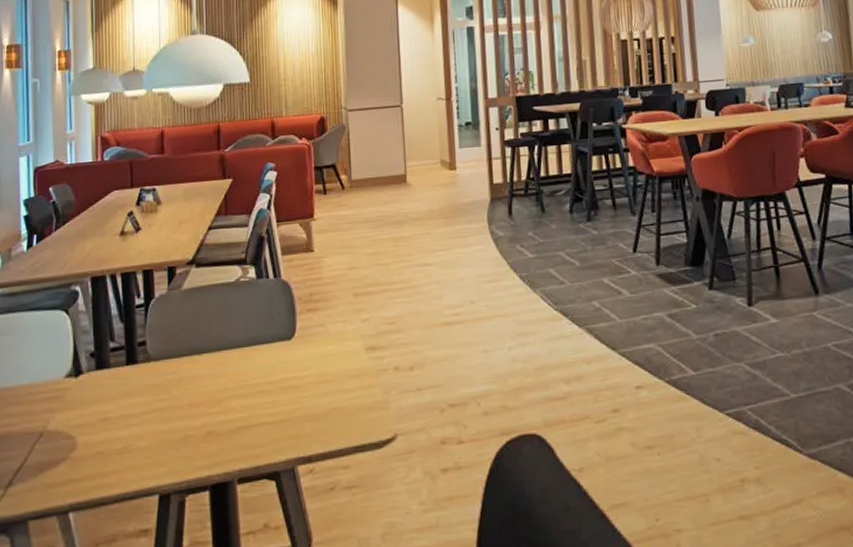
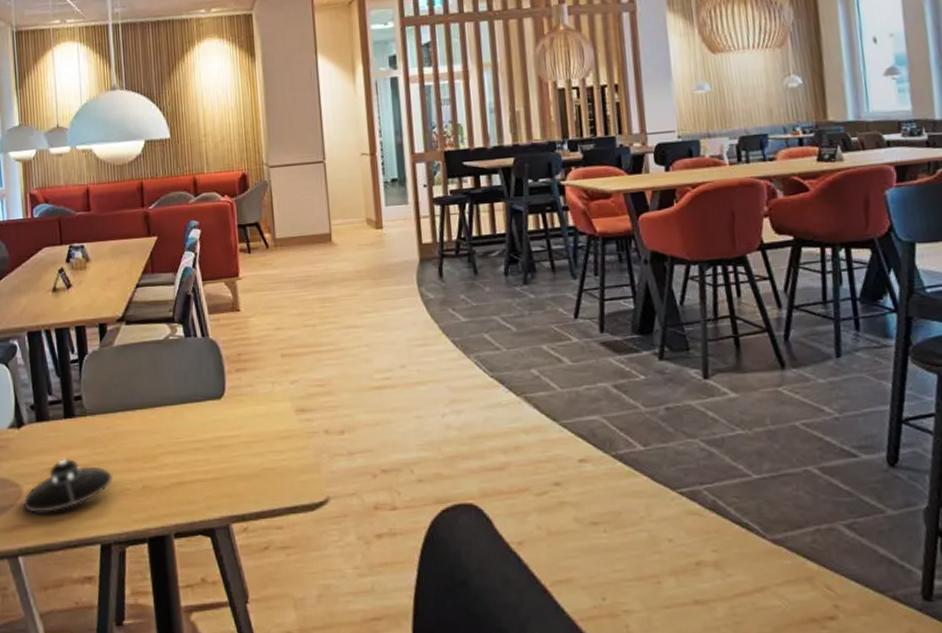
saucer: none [77,406,176,465] -> present [23,459,114,513]

